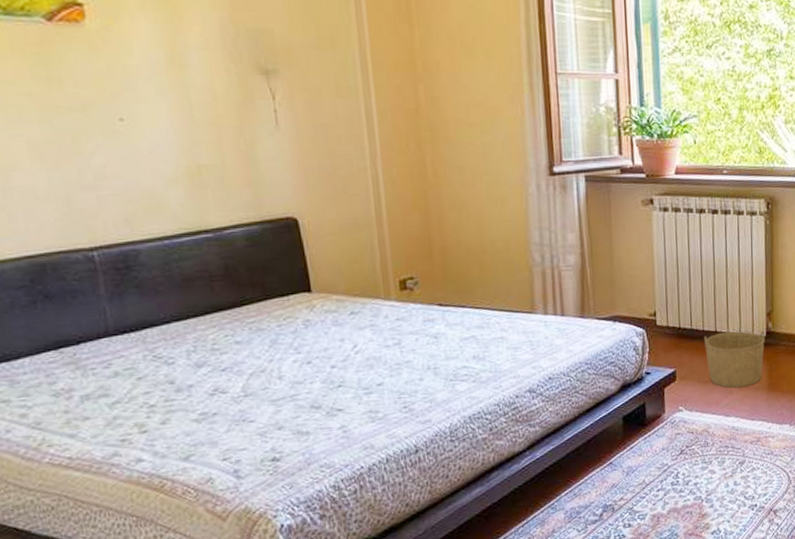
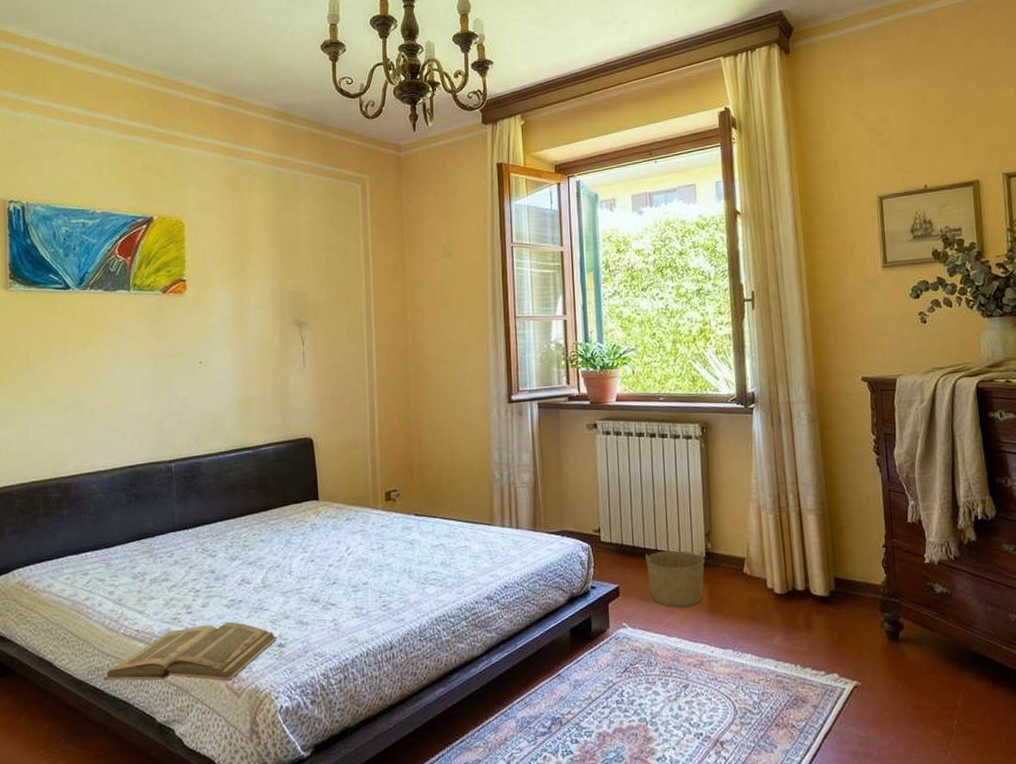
book: none [27,438,270,519] -> present [103,621,278,681]

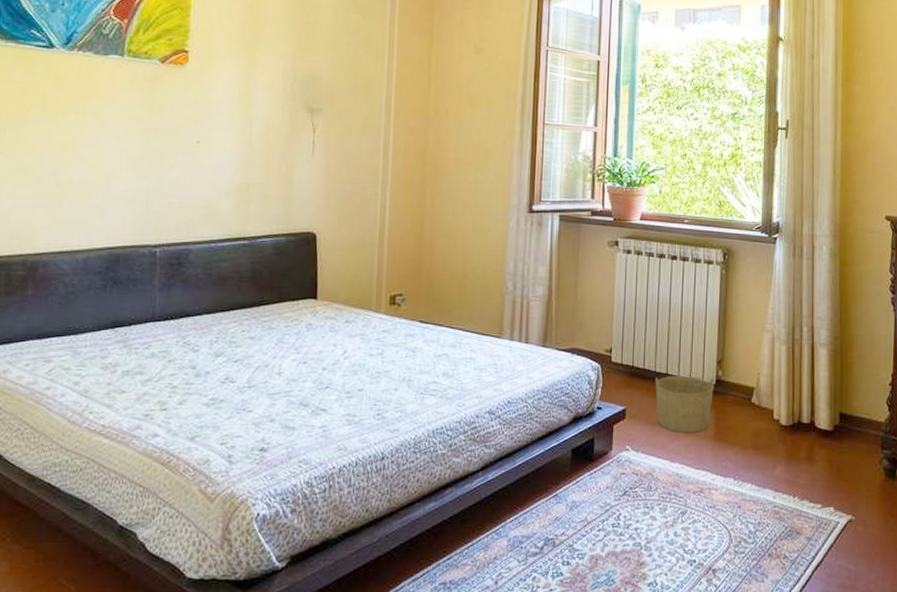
book: present [103,621,278,681] -> none [60,421,260,484]

